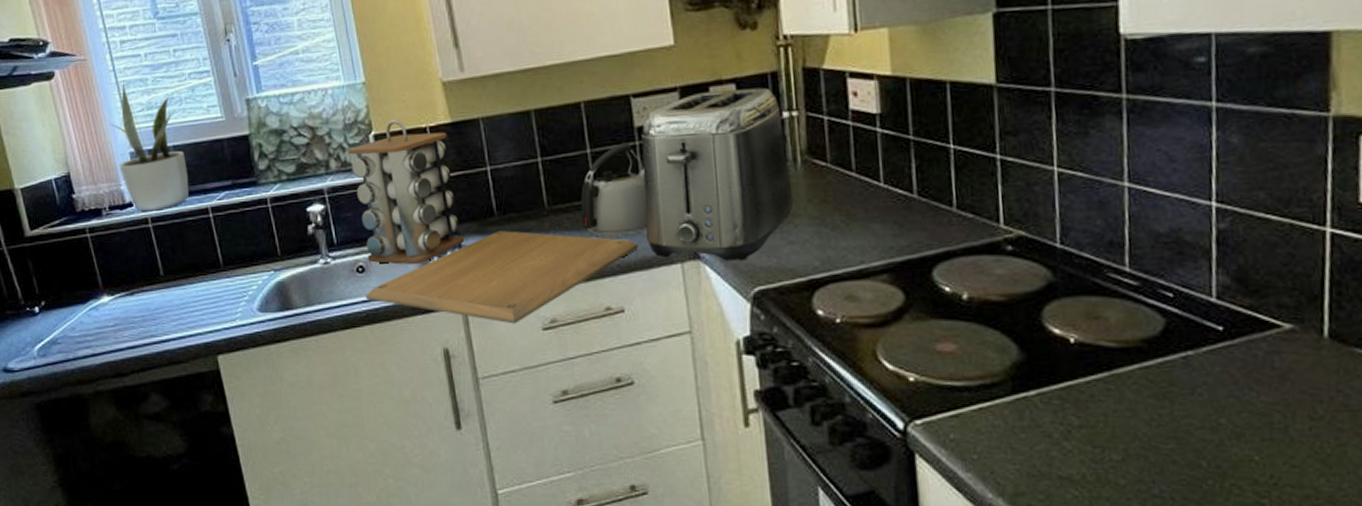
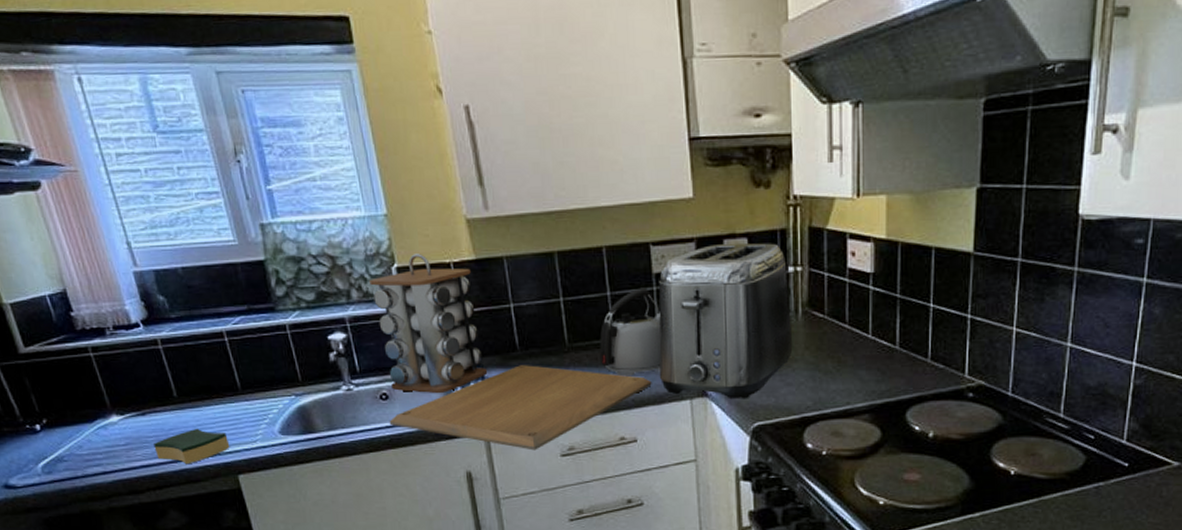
potted plant: present [109,80,189,212] -> none [108,195,201,333]
sponge: none [140,307,211,345] -> present [154,428,230,465]

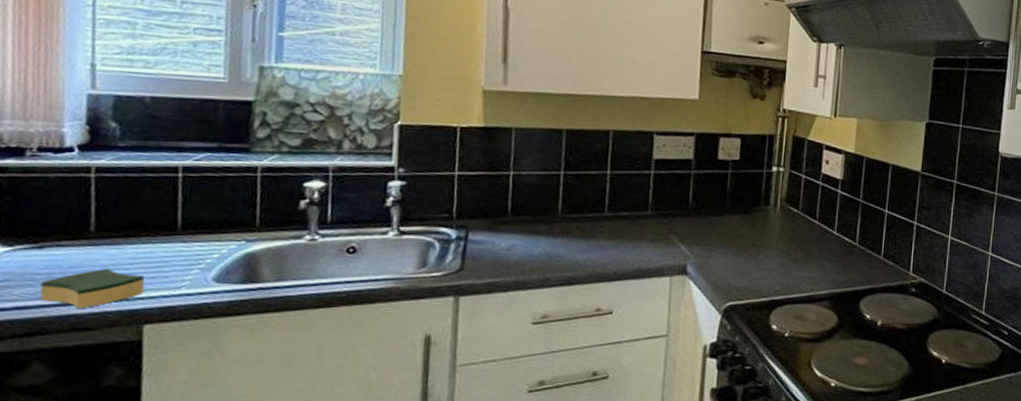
spice rack: present [369,254,488,394] -> none [362,114,477,252]
chopping board: present [389,365,652,451] -> none [350,230,636,317]
kettle: present [600,287,661,377] -> none [590,170,654,250]
toaster: present [658,243,793,399] -> none [644,140,772,280]

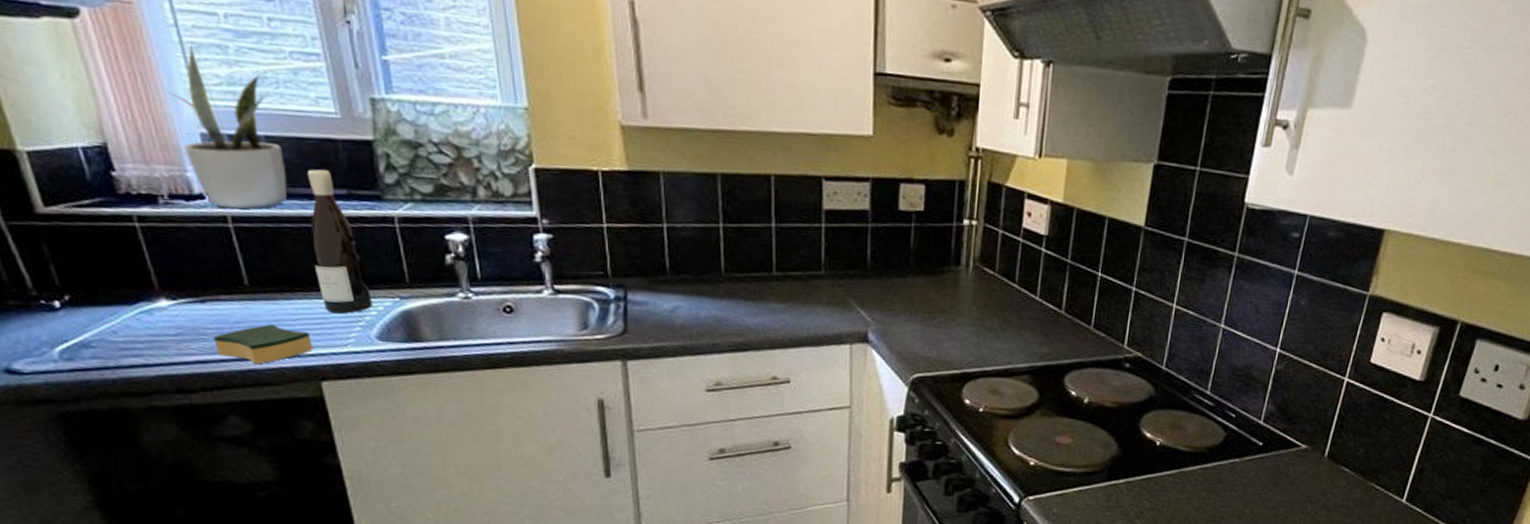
potted plant: none [67,18,164,161] -> present [168,40,287,209]
bottle: none [166,125,219,257] -> present [306,169,373,314]

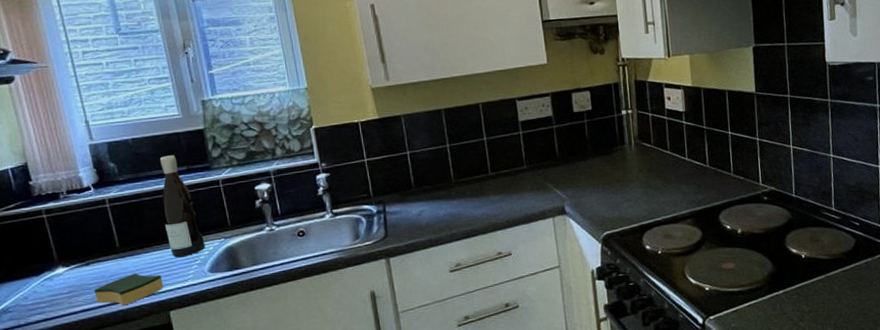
potted plant: present [168,40,287,209] -> none [69,84,146,194]

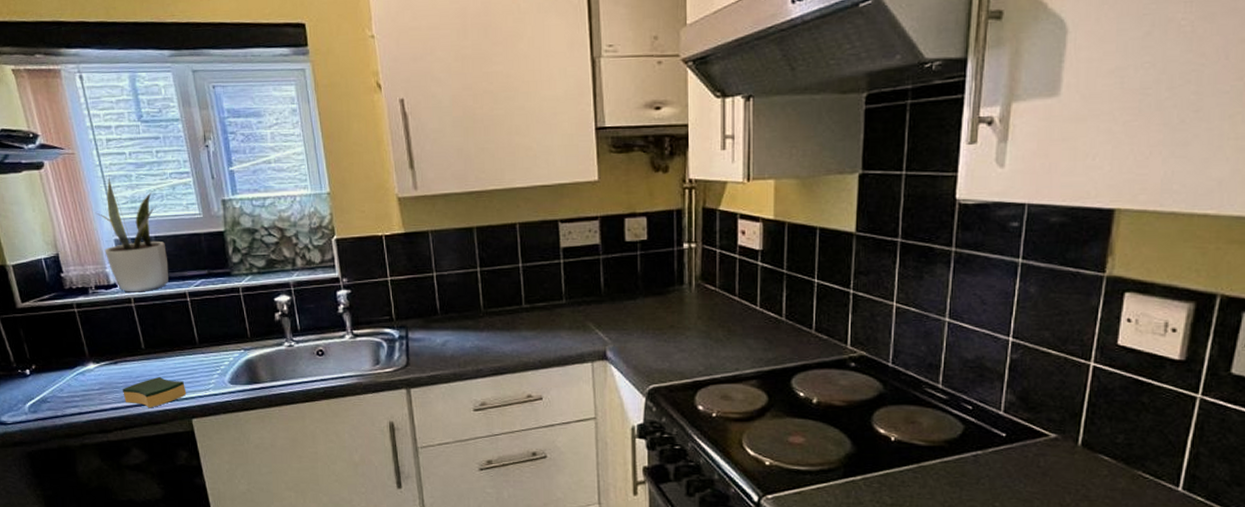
potted plant: none [69,84,146,194] -> present [95,174,169,293]
bottle: present [159,155,205,258] -> none [181,257,226,365]

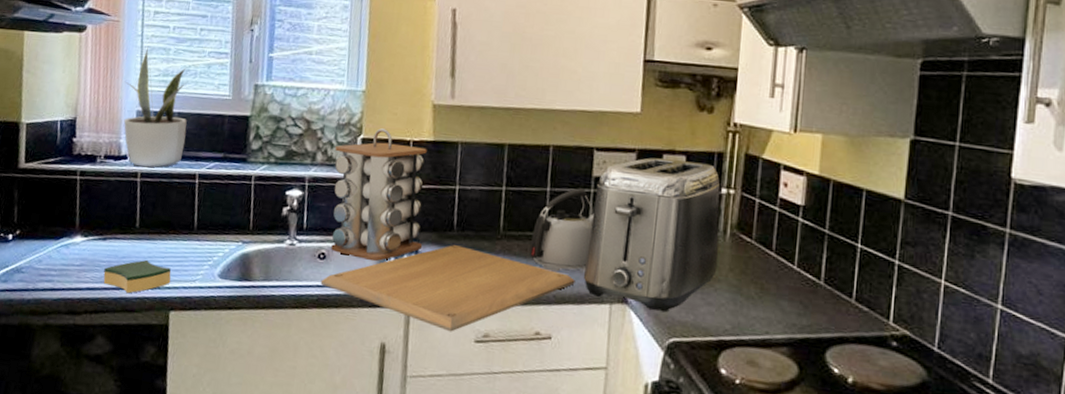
spice rack: none [312,227,412,352] -> present [331,128,427,262]
chopping board: none [324,327,557,405] -> present [320,245,575,332]
kettle: none [511,260,567,340] -> present [530,188,594,272]
toaster: none [564,222,687,363] -> present [583,157,720,313]

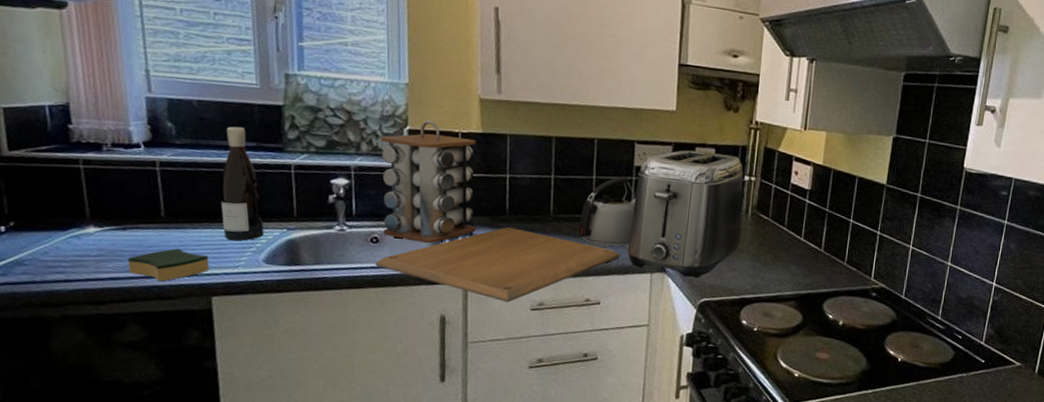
potted plant: present [123,45,188,168] -> none [126,28,210,156]
bottle: none [186,137,224,254] -> present [220,126,264,241]

